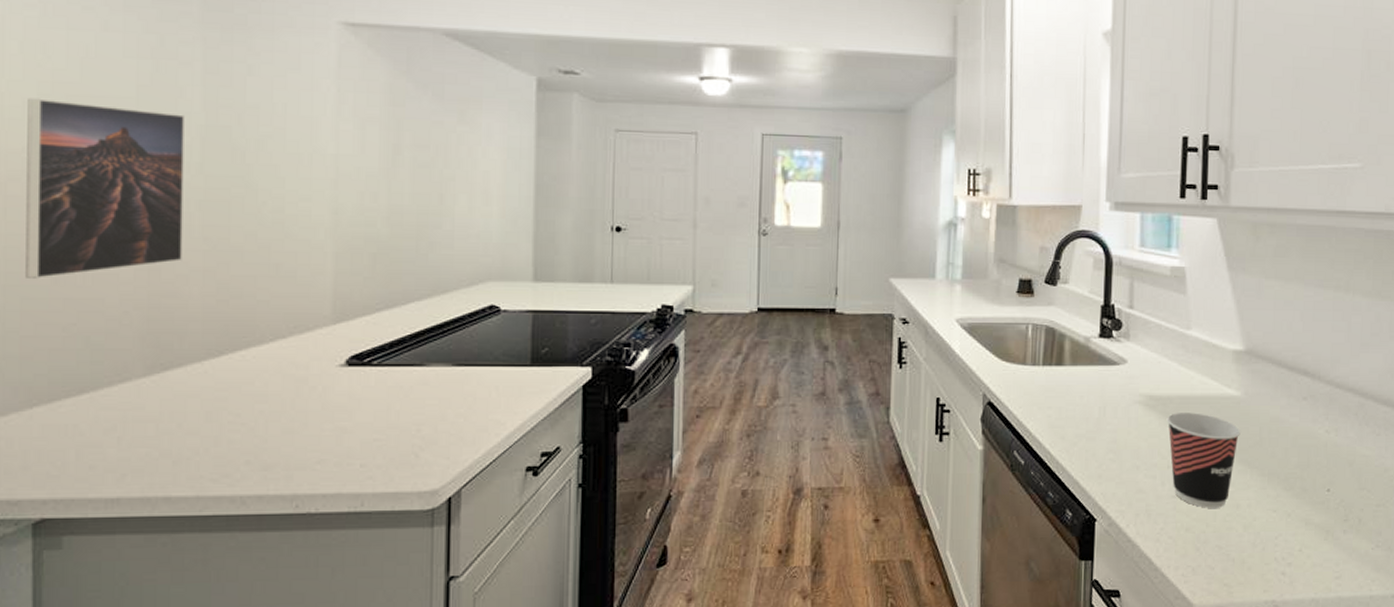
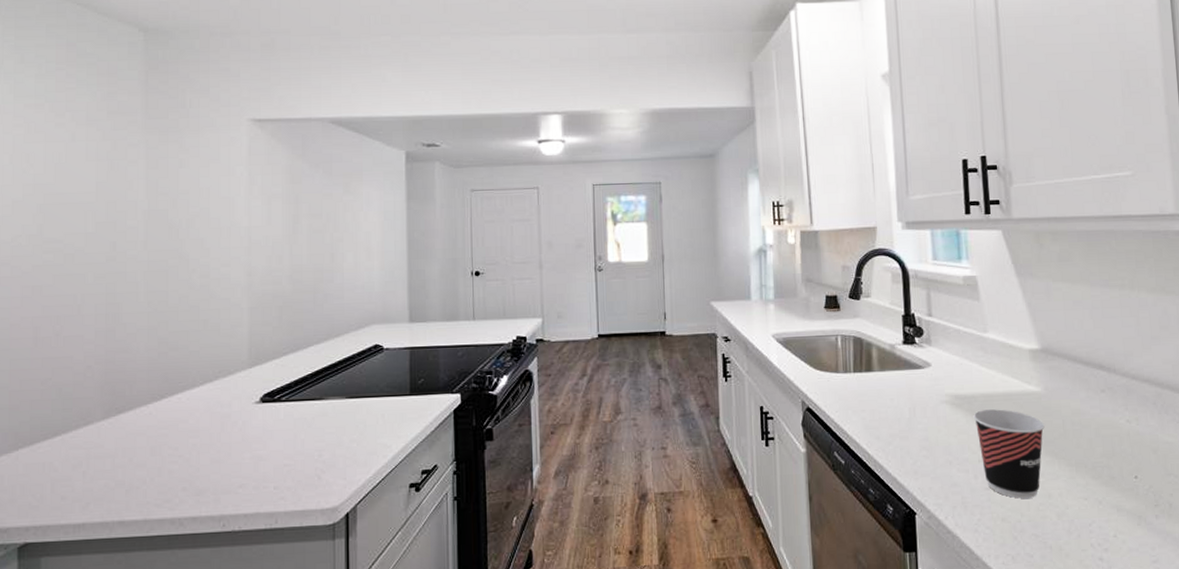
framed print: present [25,98,184,278] -> none [14,198,132,343]

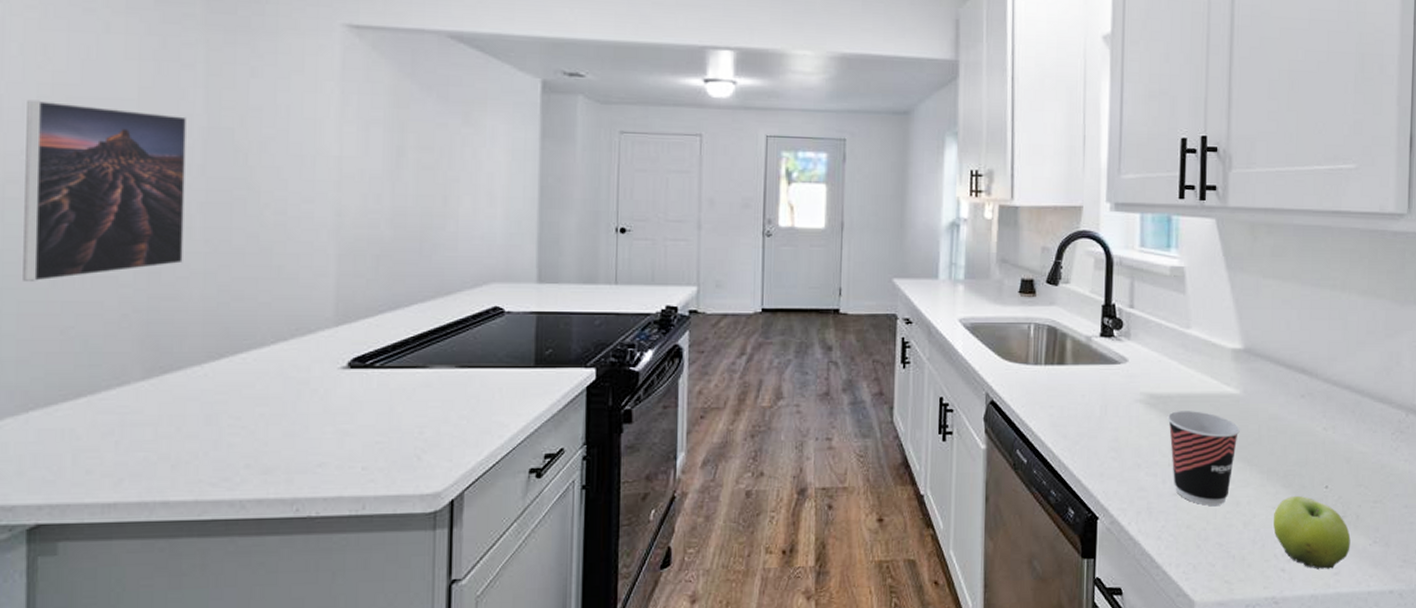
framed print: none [14,198,132,343] -> present [23,99,186,281]
fruit: none [1086,487,1167,558] -> present [1273,496,1351,569]

